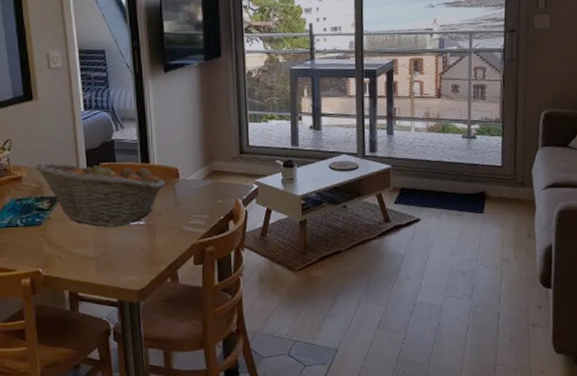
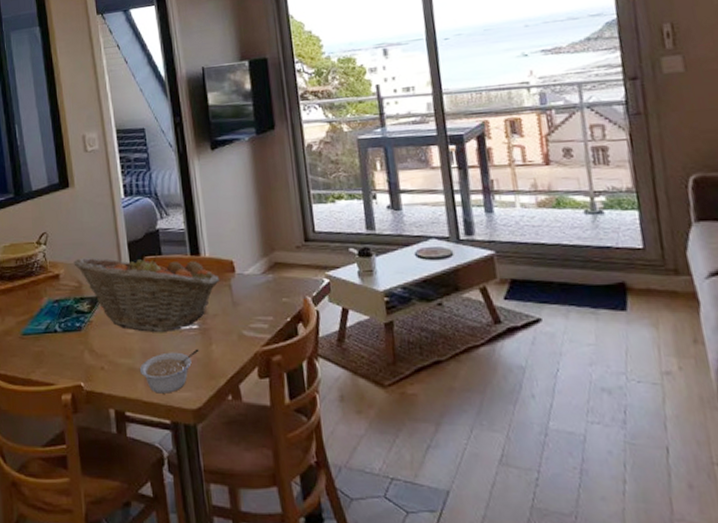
legume: none [92,241,144,278] -> present [139,348,199,394]

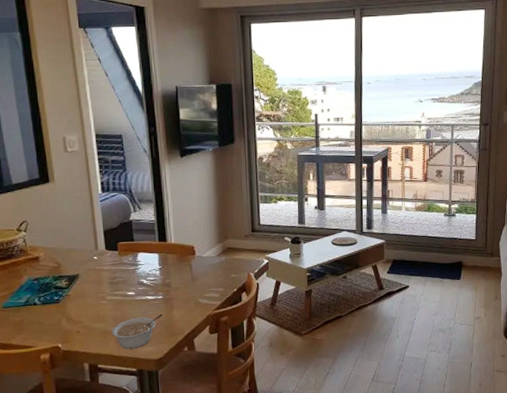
fruit basket: present [73,253,221,332] -> none [53,239,183,302]

